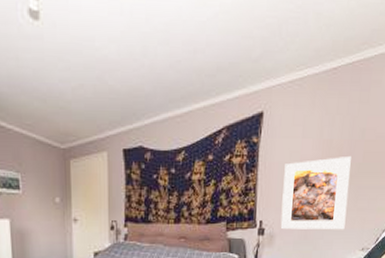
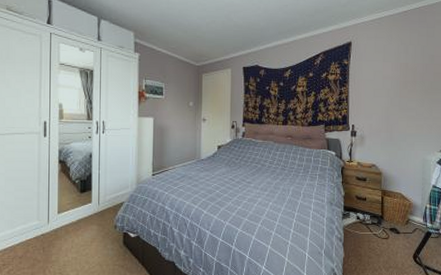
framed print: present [280,155,351,230] -> none [369,75,425,135]

